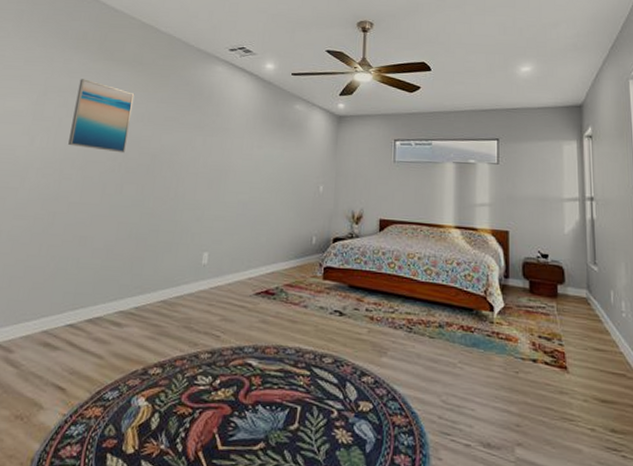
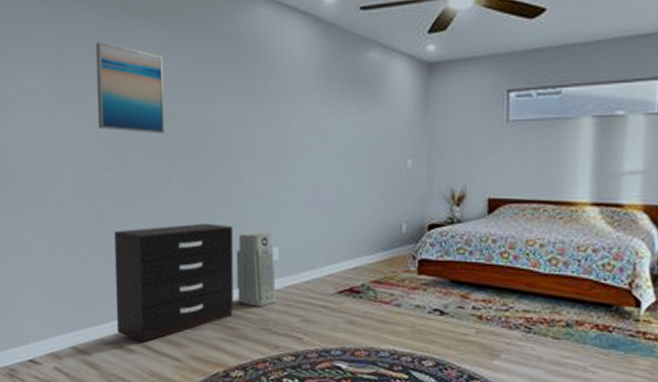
dresser: none [45,229,171,339] -> present [114,223,234,342]
air purifier: none [166,238,205,306] -> present [236,232,276,307]

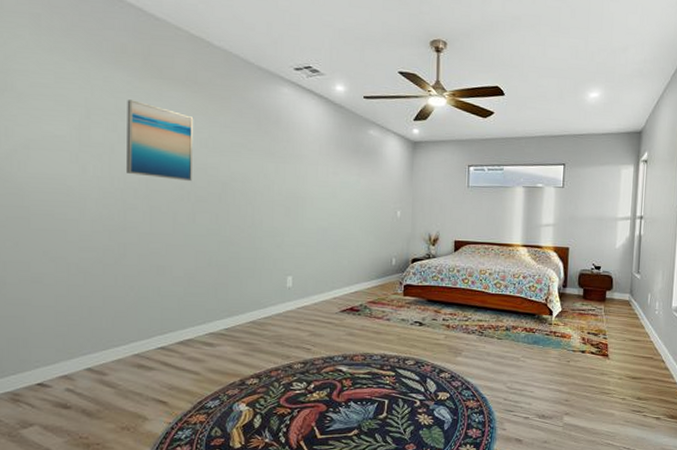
dresser: present [114,223,234,342] -> none [136,256,252,360]
air purifier: present [236,232,276,307] -> none [254,264,289,325]

